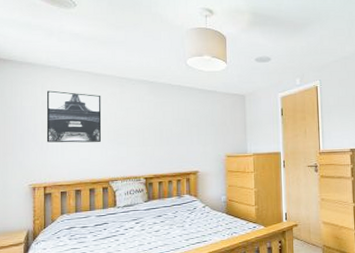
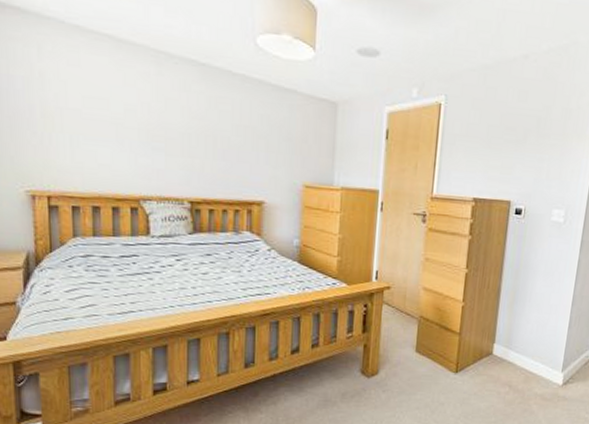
wall art: present [46,90,102,143] -> none [46,55,129,145]

